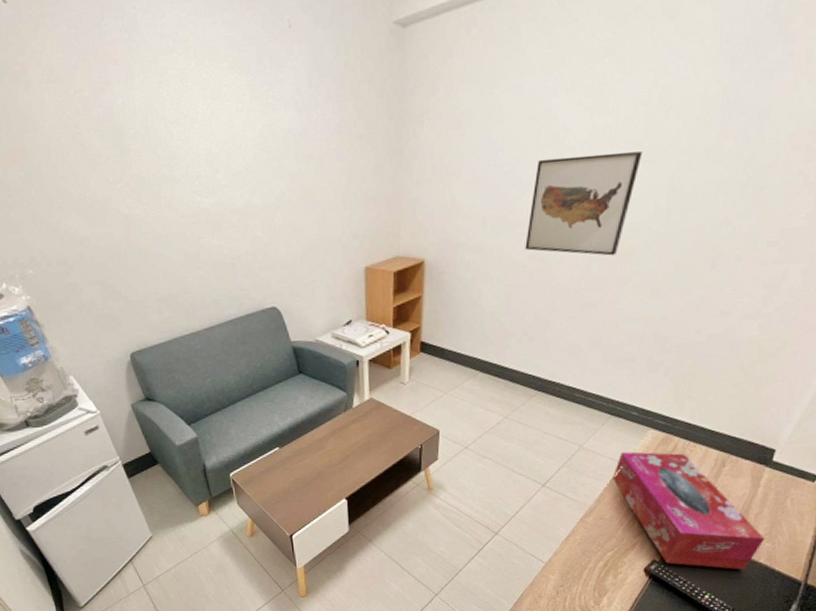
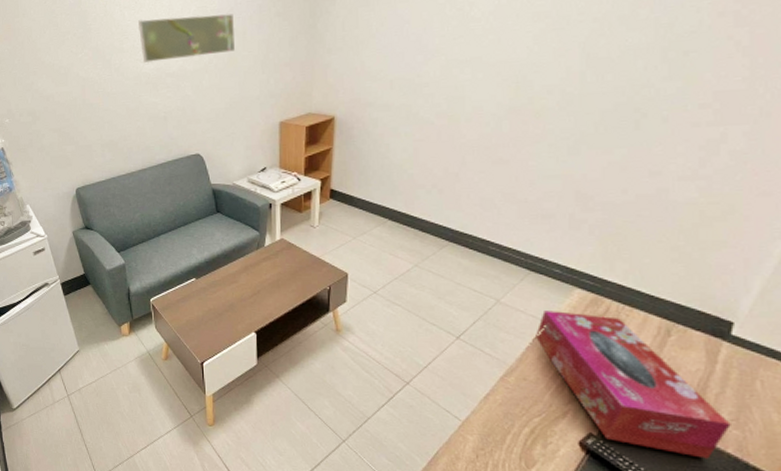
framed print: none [191,134,312,197] -> present [138,13,236,64]
wall art: present [525,151,643,256] -> none [433,20,551,115]

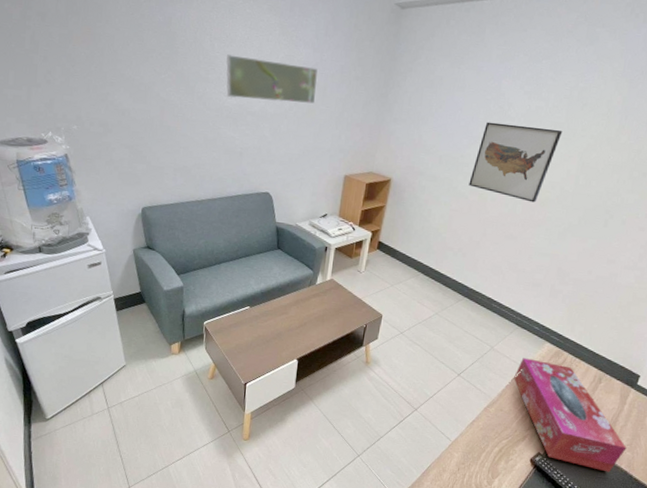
wall art: none [433,20,551,115] -> present [469,121,563,203]

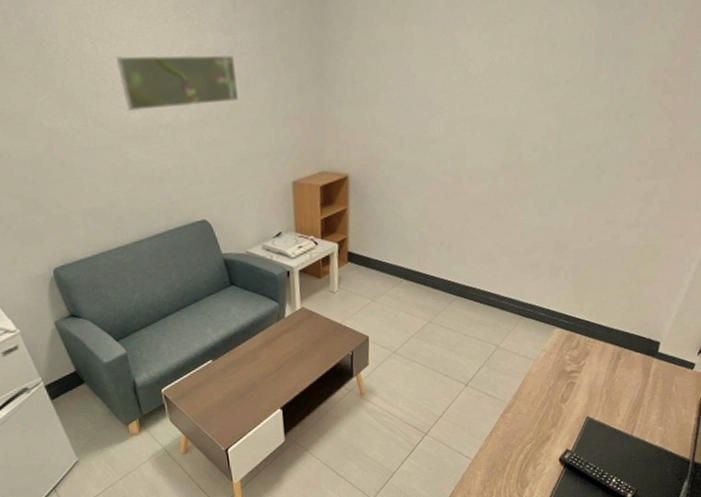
wall art: present [469,121,563,203] -> none [439,80,534,172]
tissue box: present [514,358,627,472] -> none [527,349,657,453]

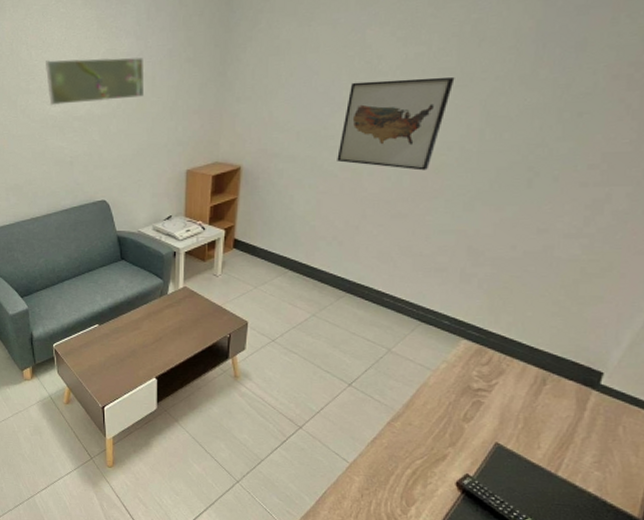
wall art: none [439,80,534,172] -> present [337,77,455,171]

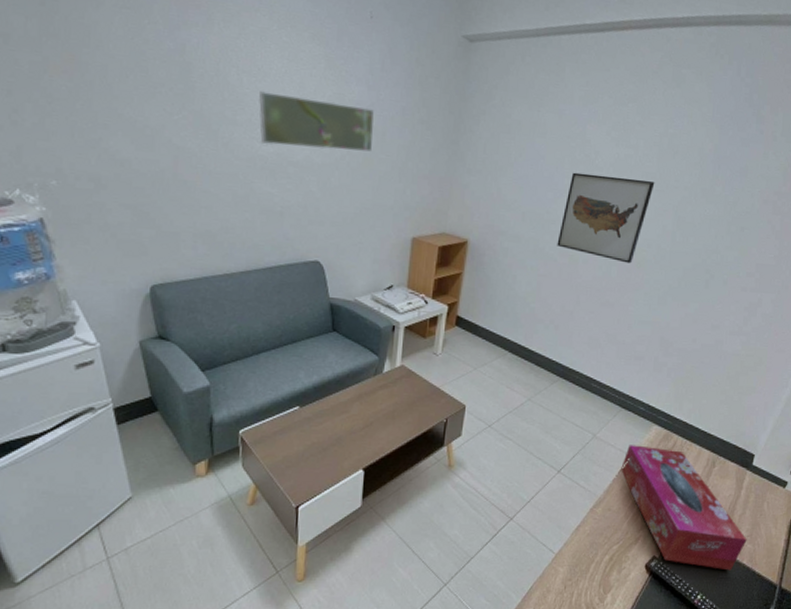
tissue box: none [422,360,594,498] -> present [621,445,747,571]

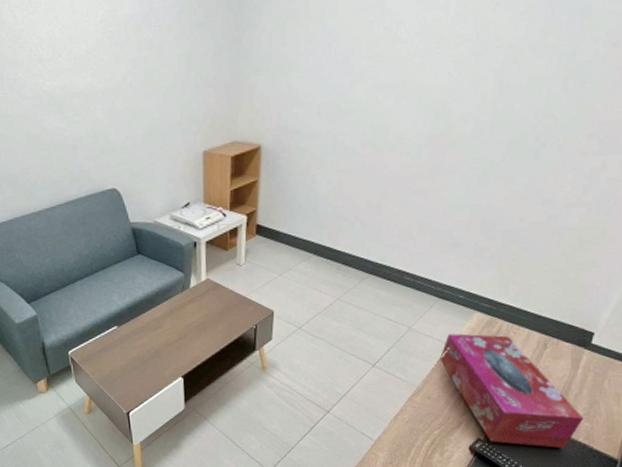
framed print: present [259,91,374,152] -> none [34,21,153,80]
wall art: present [557,172,655,264] -> none [358,44,471,145]

